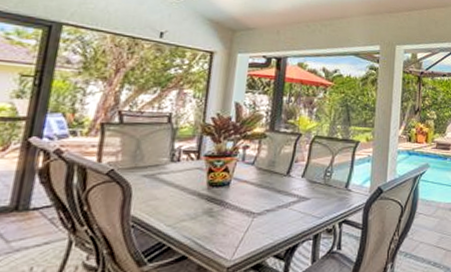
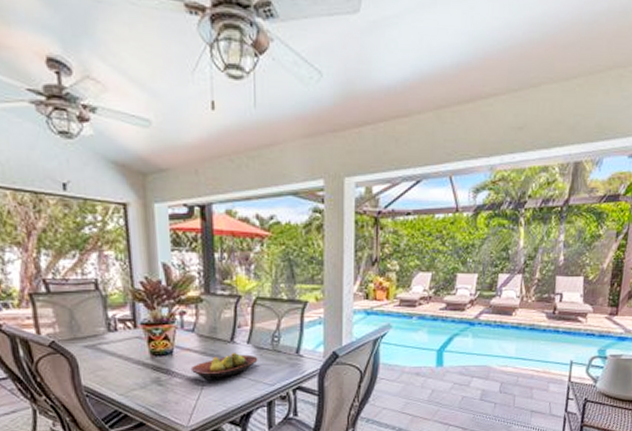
fruit bowl: none [244,186,310,213] -> present [190,353,258,381]

